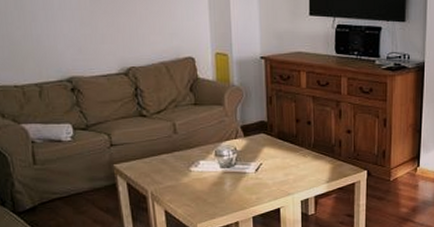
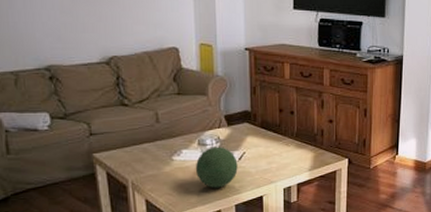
decorative orb: none [212,157,255,200] -> present [195,146,238,188]

